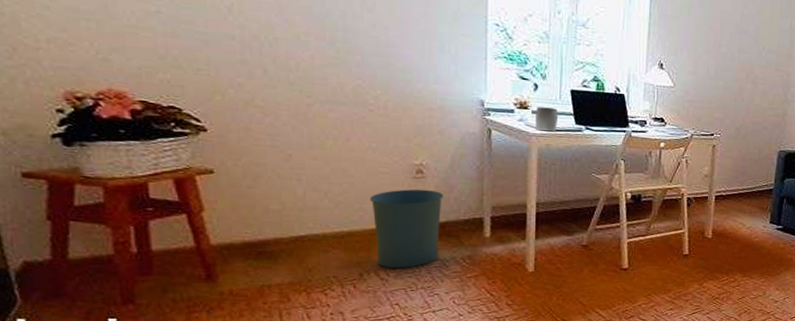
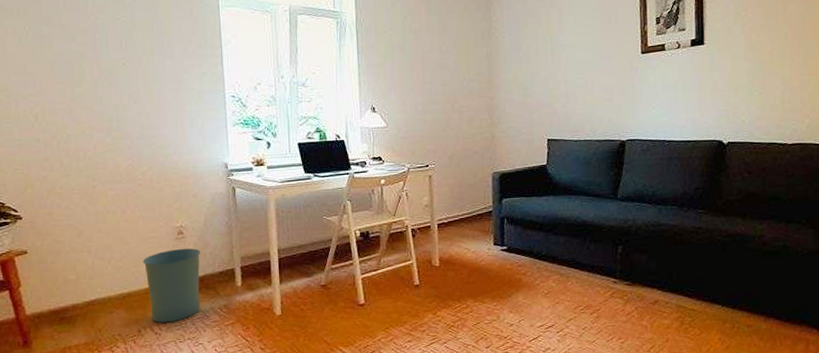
mug: present [535,107,558,132] -> none [270,161,289,184]

